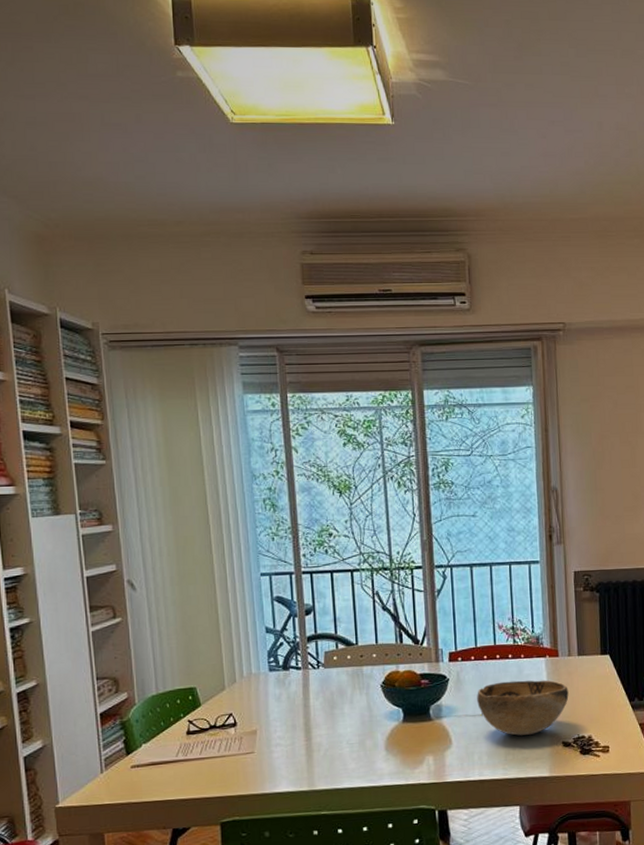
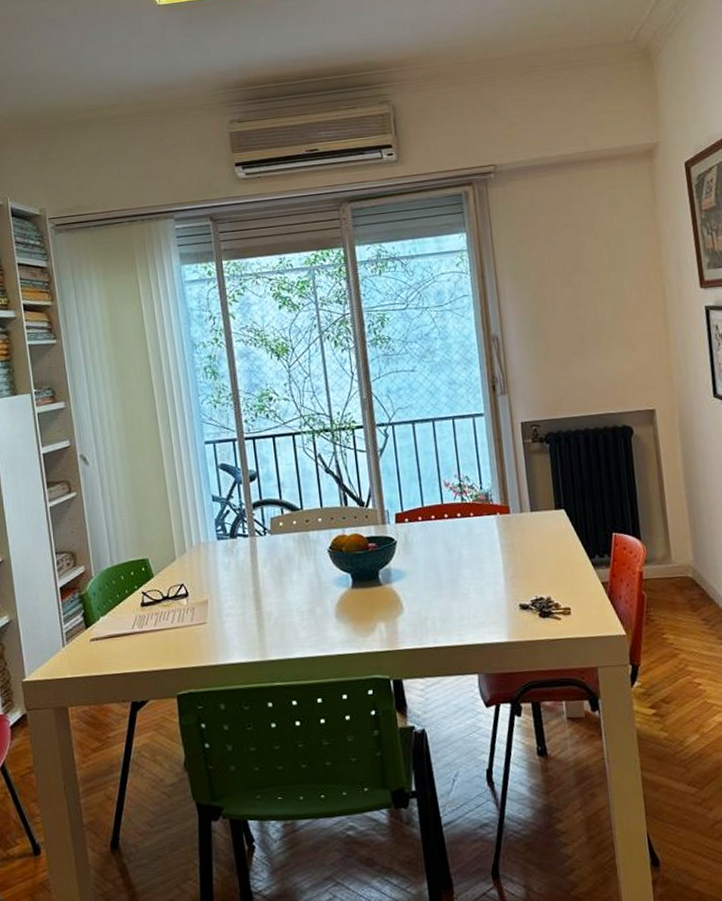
decorative bowl: present [477,680,569,736] -> none [426,538,524,599]

